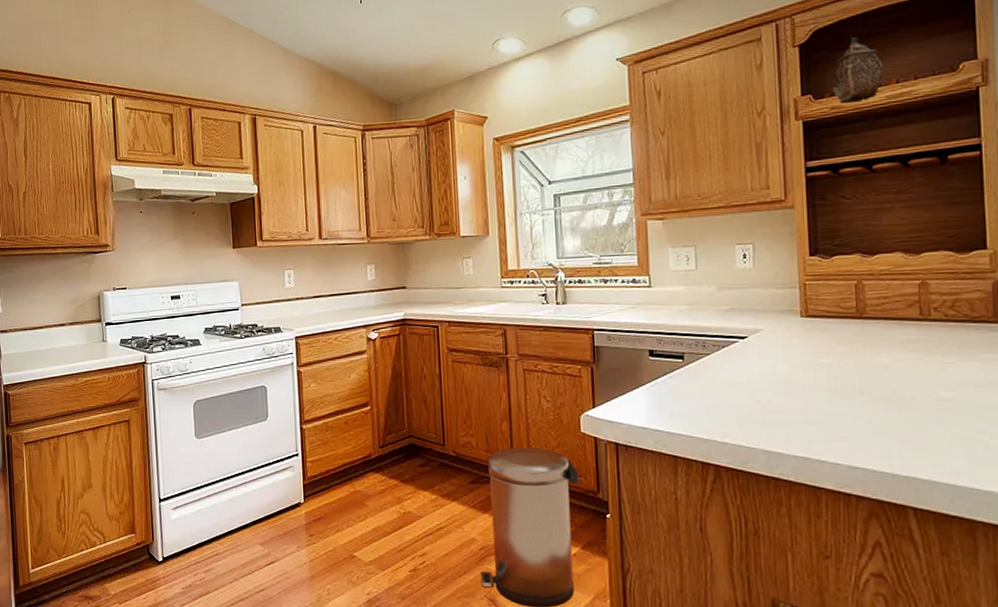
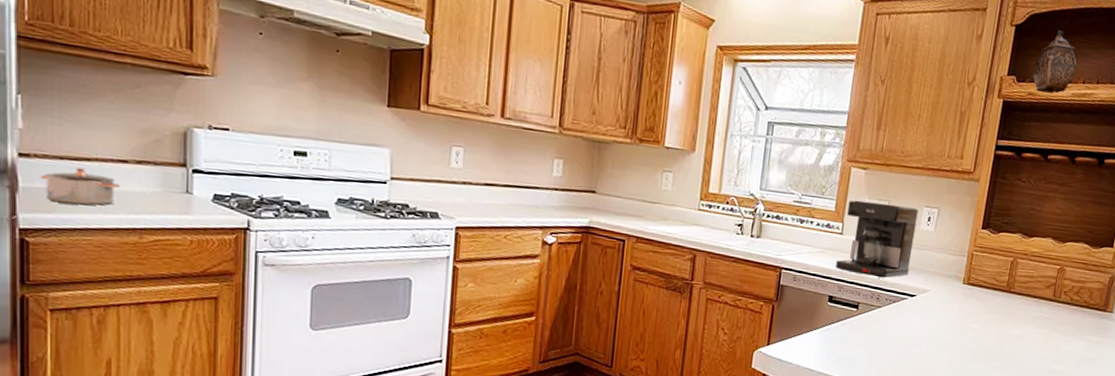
cooking pot: none [13,334,62,362] -> present [40,167,121,206]
coffee maker: none [650,247,734,325] -> present [835,200,919,279]

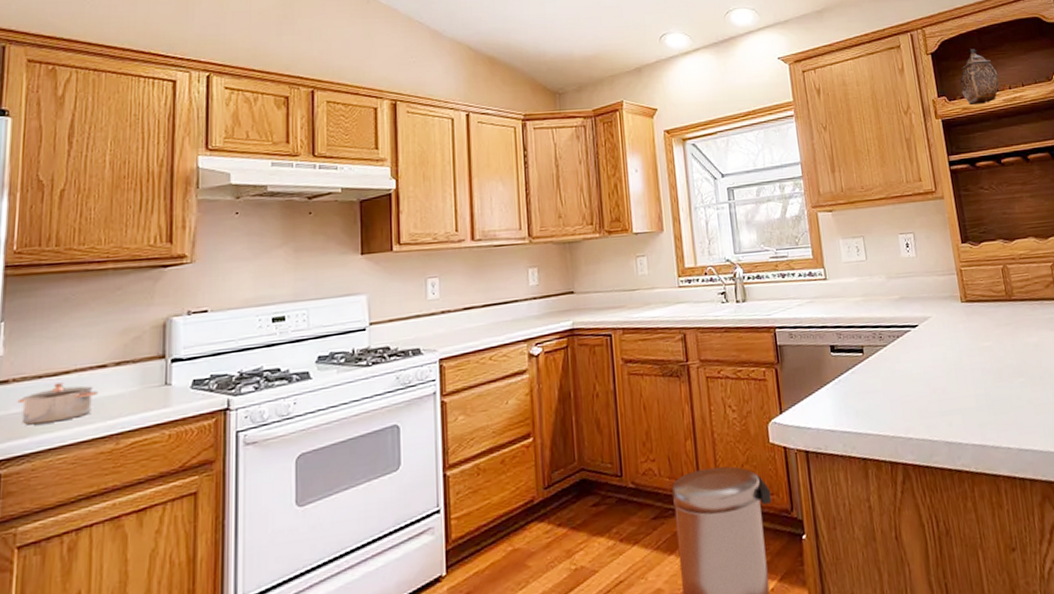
coffee maker: present [835,200,919,279] -> none [824,237,904,317]

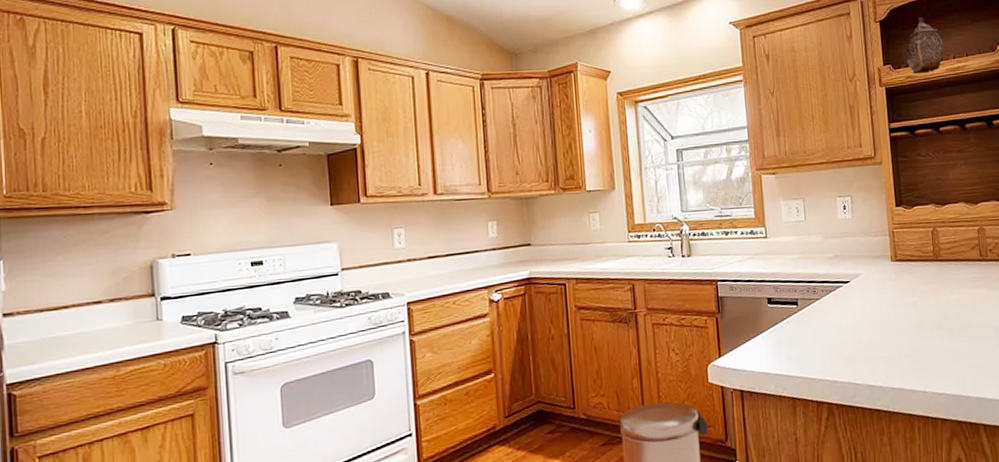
cooking pot: present [17,382,99,425] -> none [23,316,97,353]

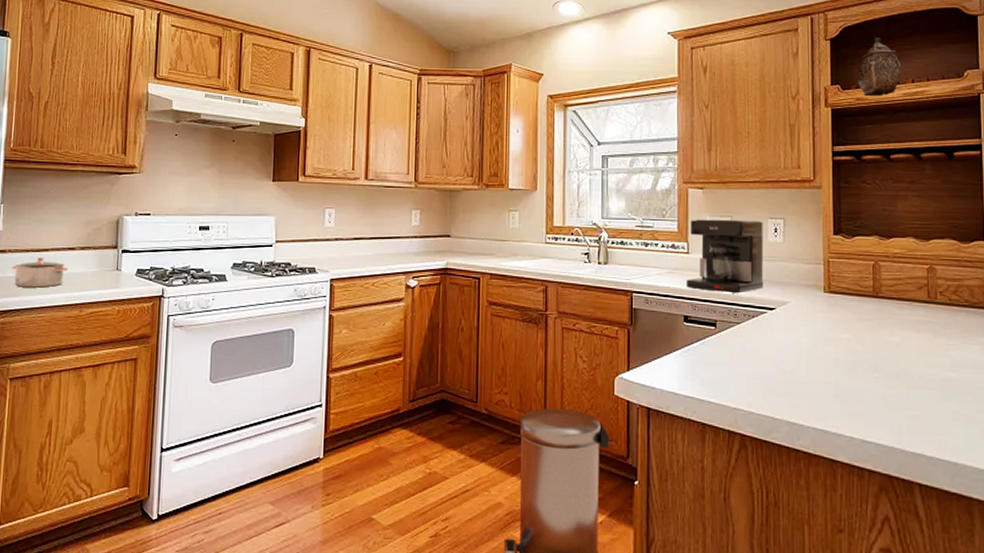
cooking pot: none [23,316,97,353] -> present [11,257,69,288]
coffee maker: none [766,199,838,272] -> present [687,219,764,294]

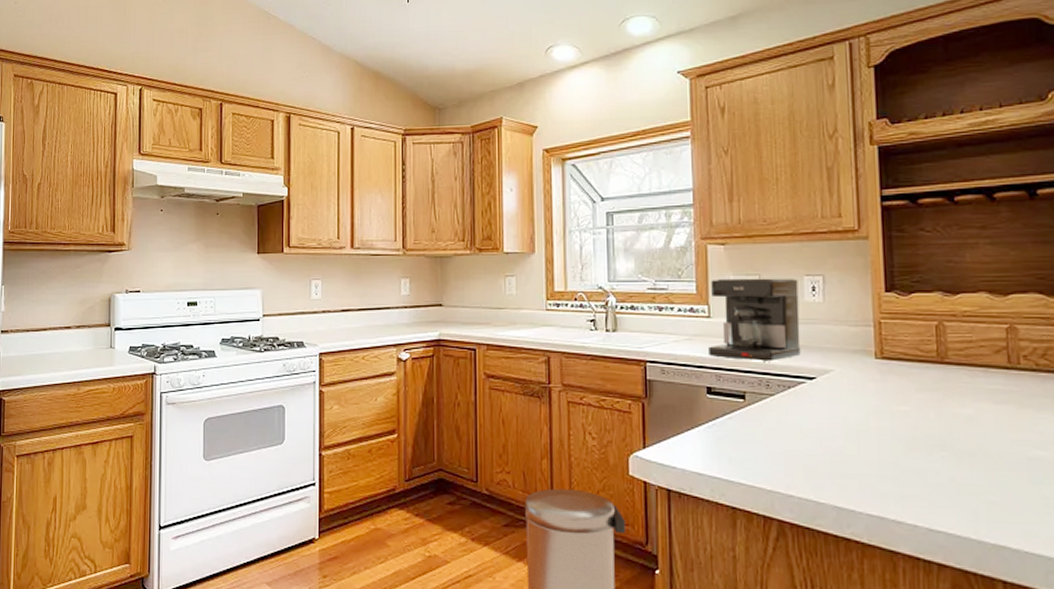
cooking pot: present [11,257,69,288] -> none [14,337,66,367]
decorative jar: present [857,37,902,97] -> none [910,60,966,130]

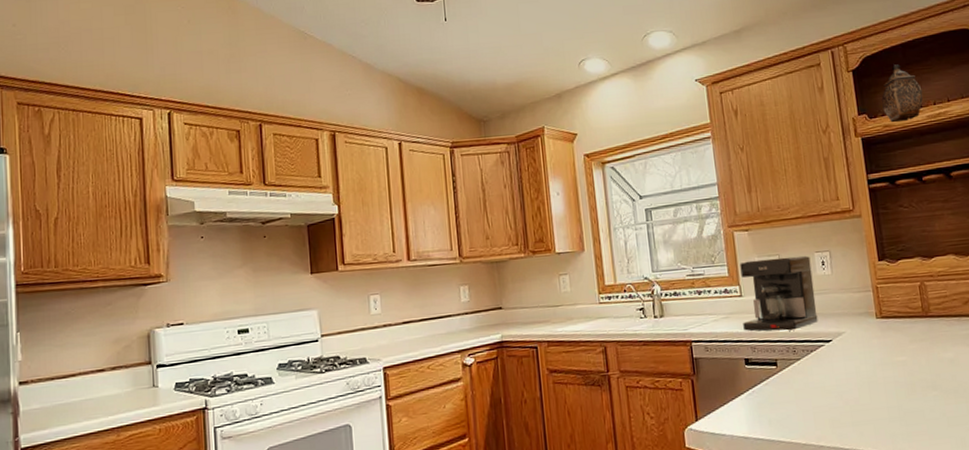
decorative jar: none [910,60,966,130] -> present [882,64,923,123]

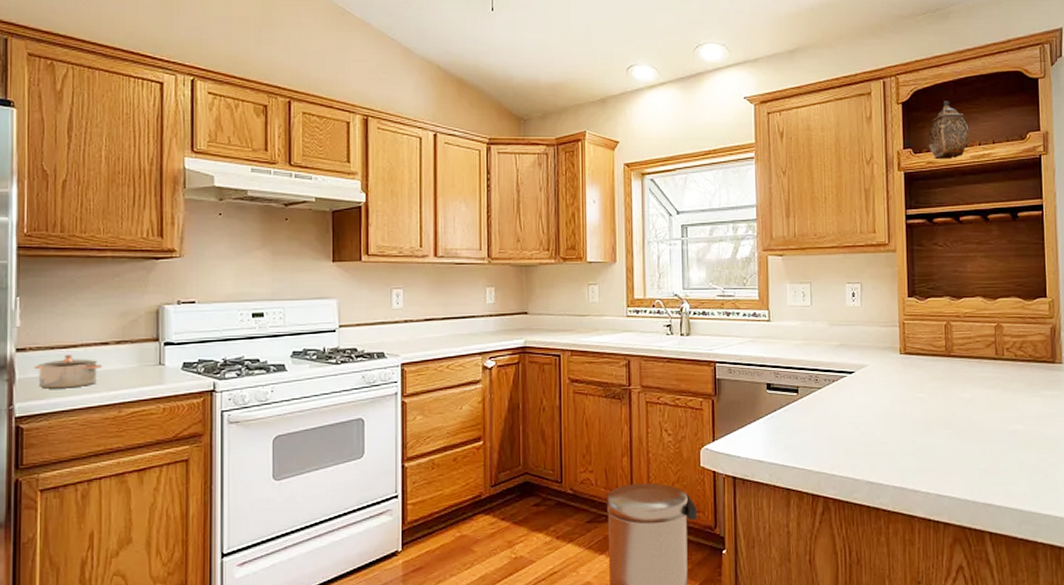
cooking pot: none [36,384,101,419] -> present [34,355,103,389]
coffee maker: present [740,255,818,332] -> none [768,285,843,359]

